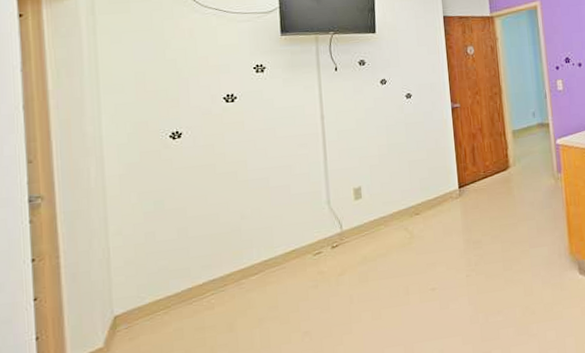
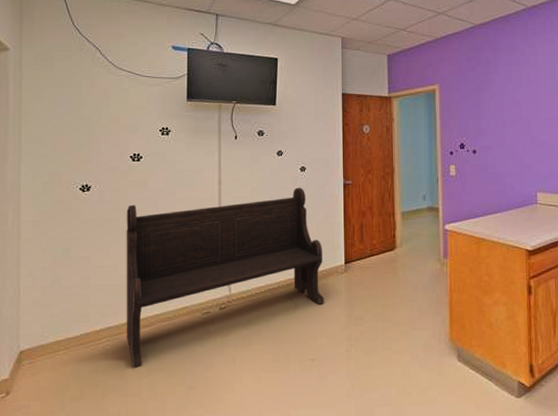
bench: none [223,114,442,321] -> present [126,187,325,369]

